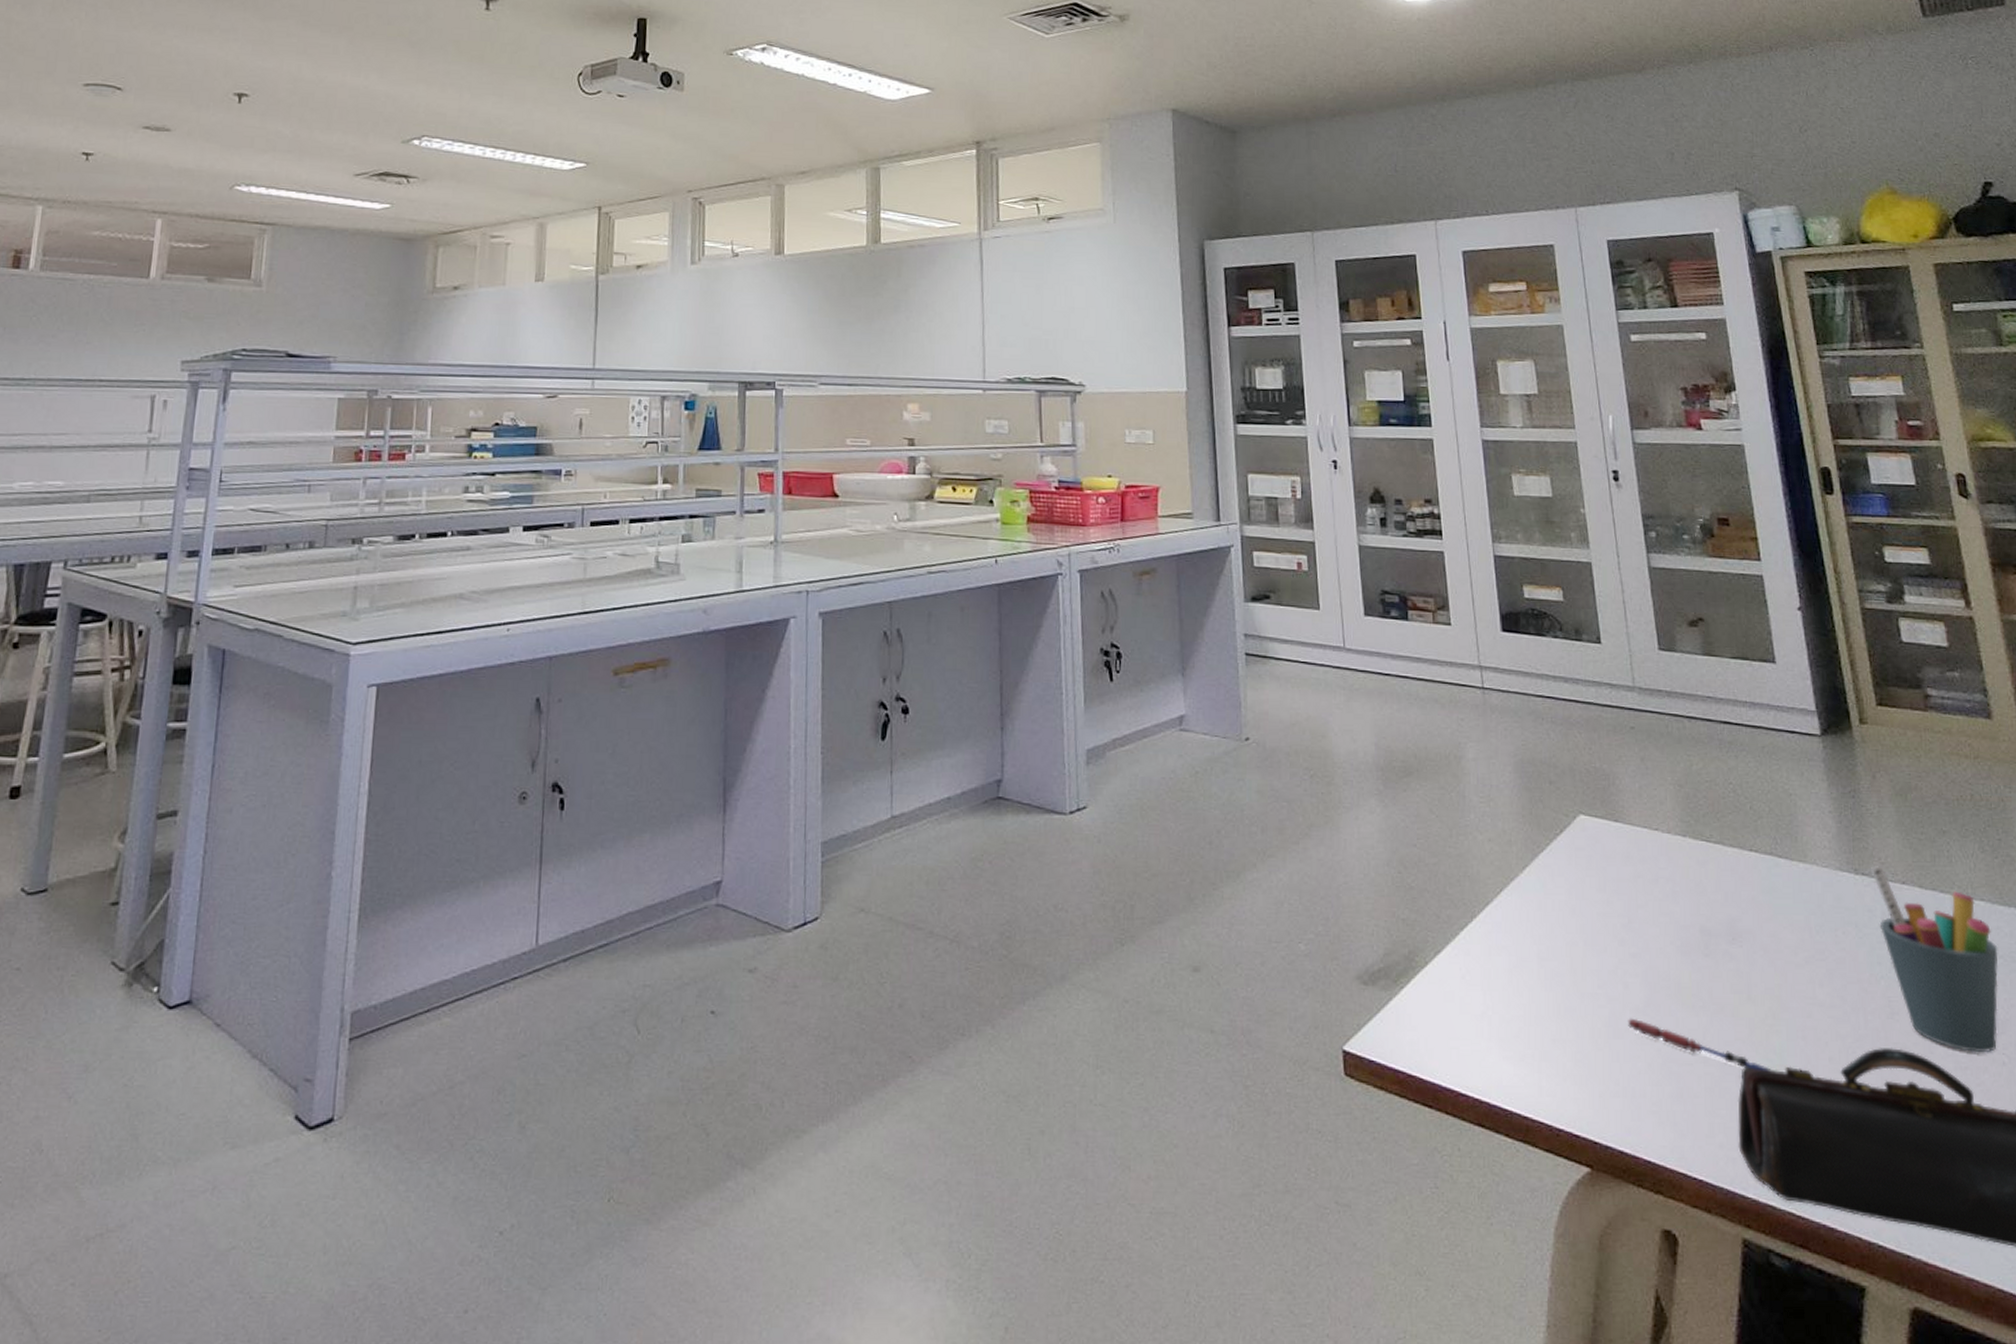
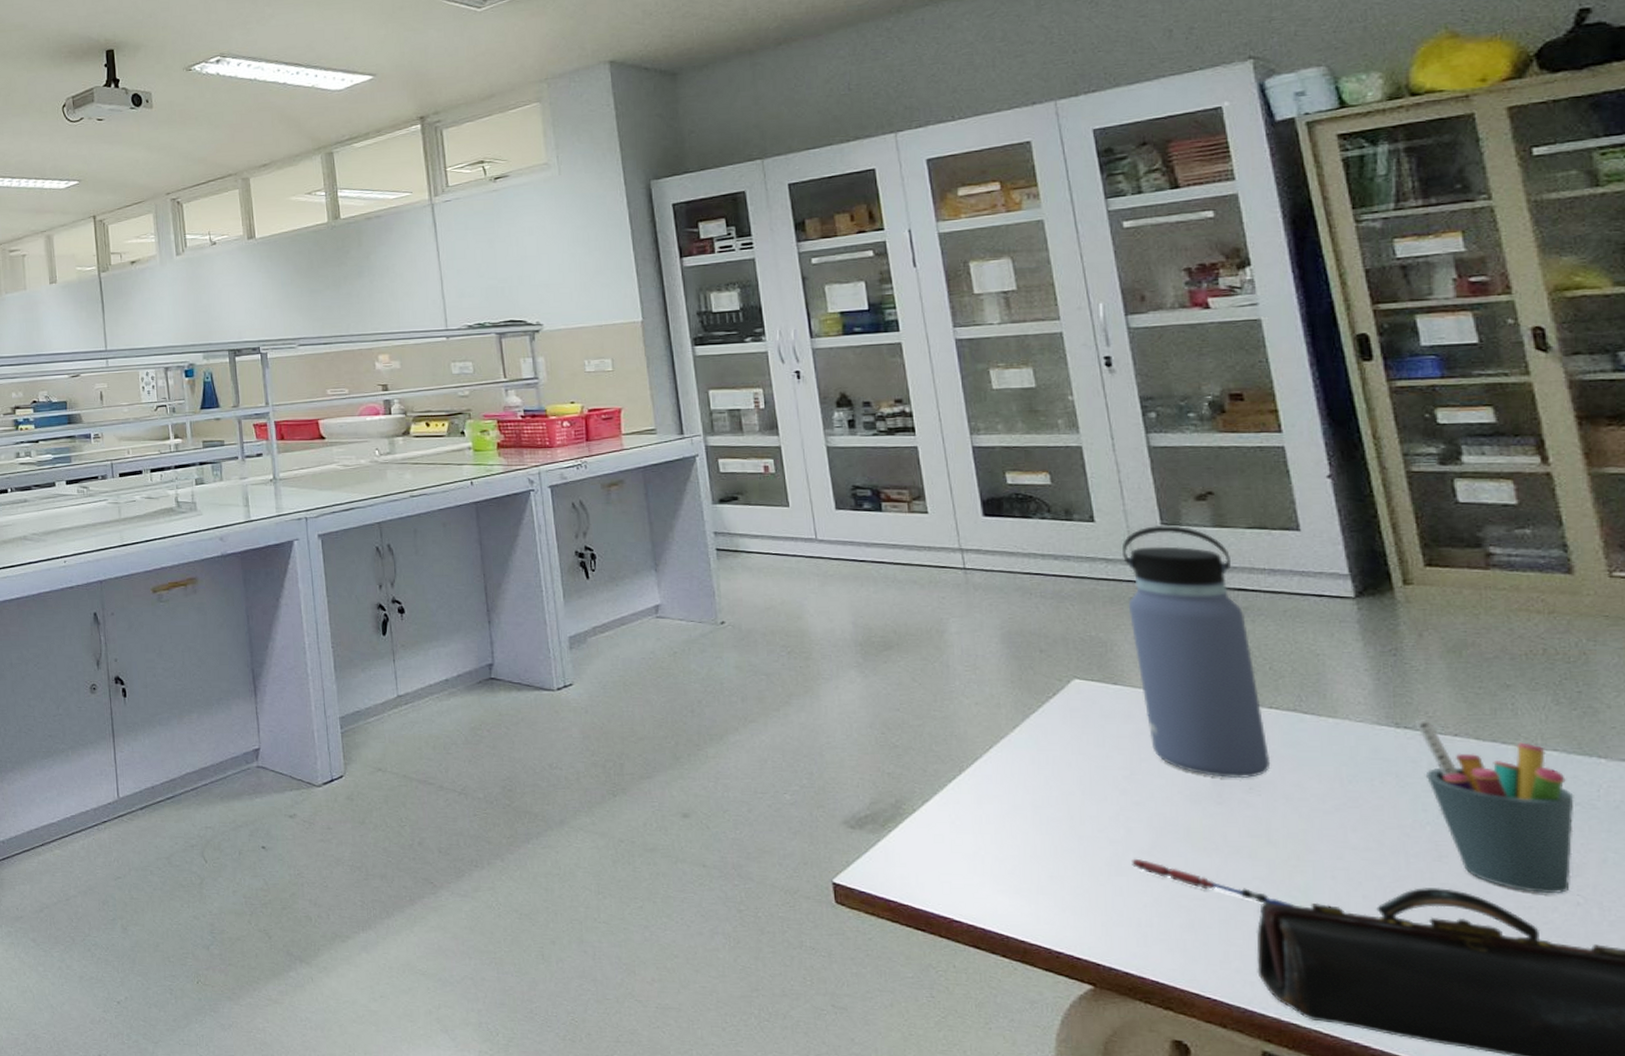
water bottle: none [1625,650,1751,928] -> present [1122,524,1271,779]

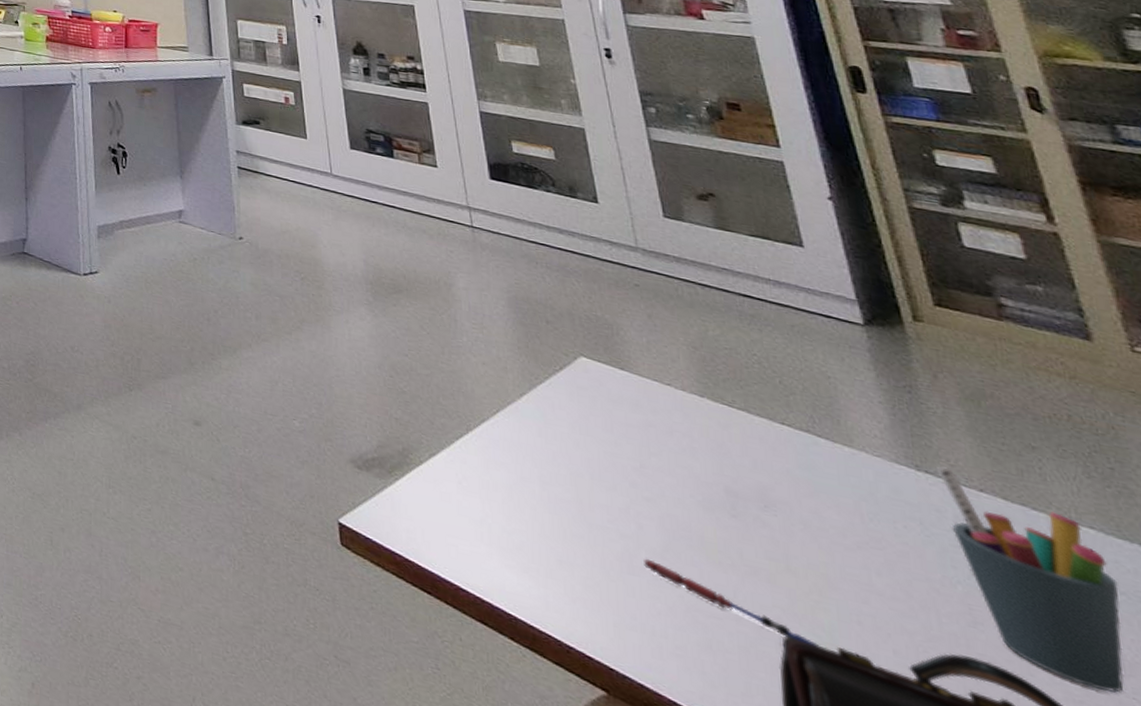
water bottle: present [1122,524,1271,779] -> none [626,216,786,495]

